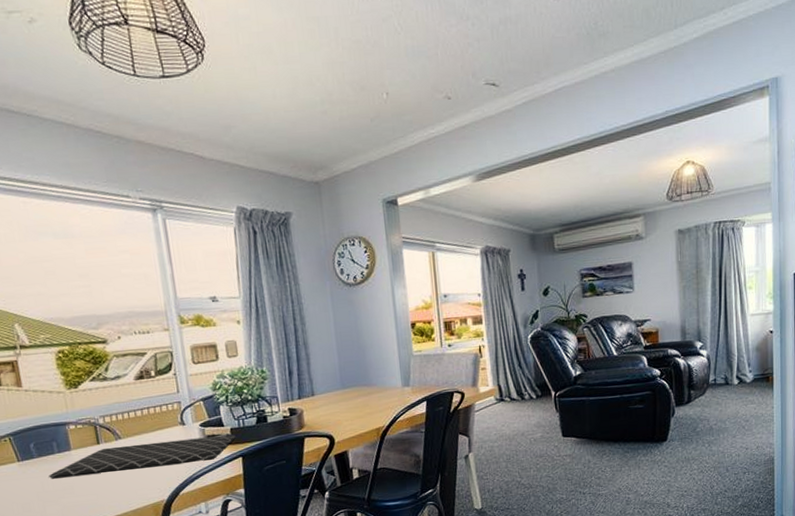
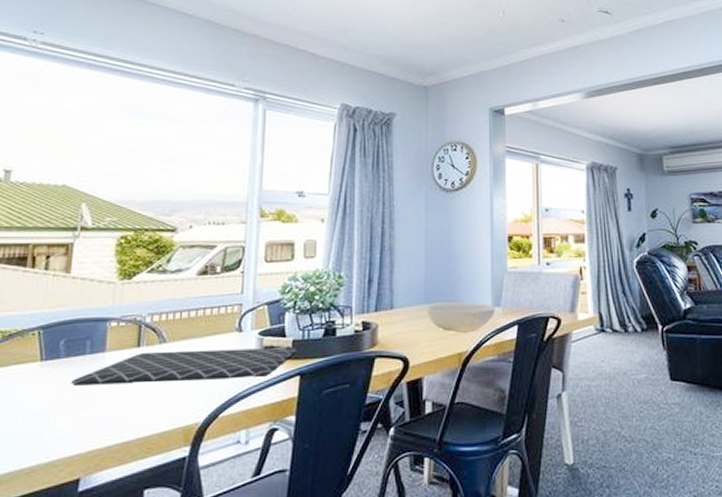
bowl: none [345,385,406,412] -> present [428,303,496,333]

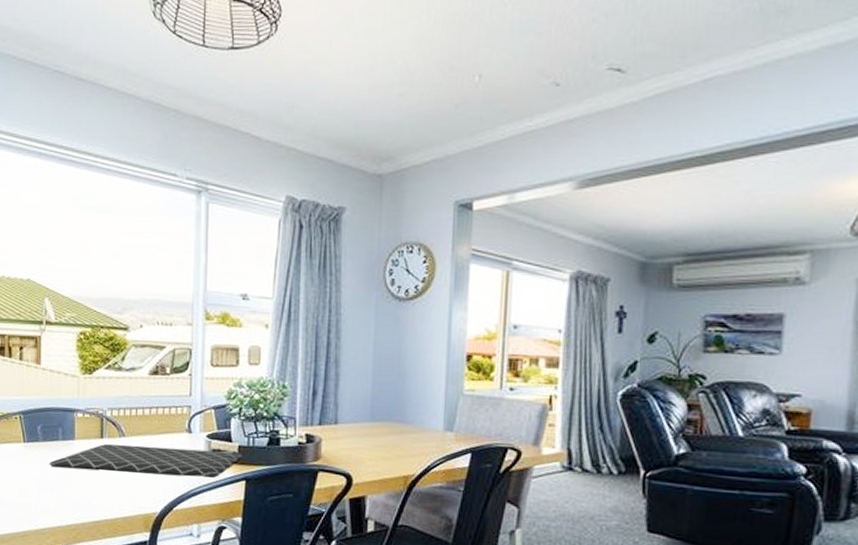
bowl: present [428,303,496,333] -> none [373,423,448,456]

